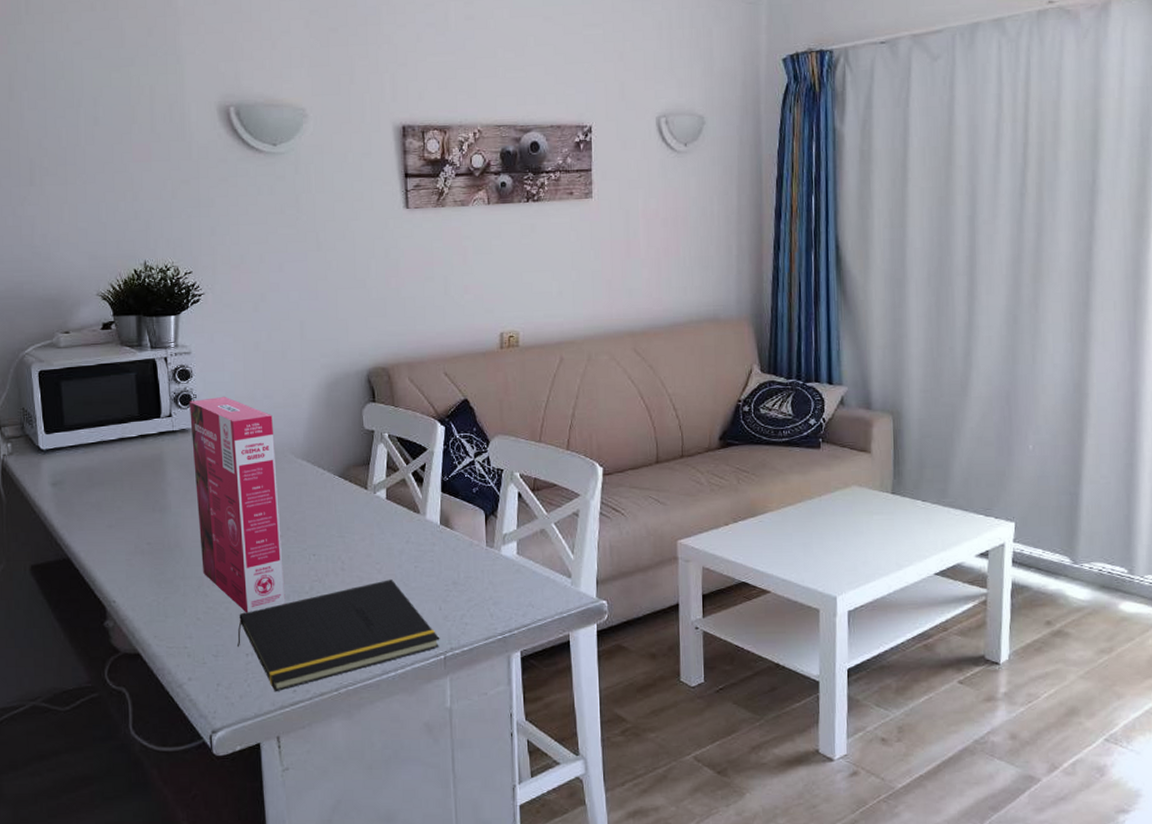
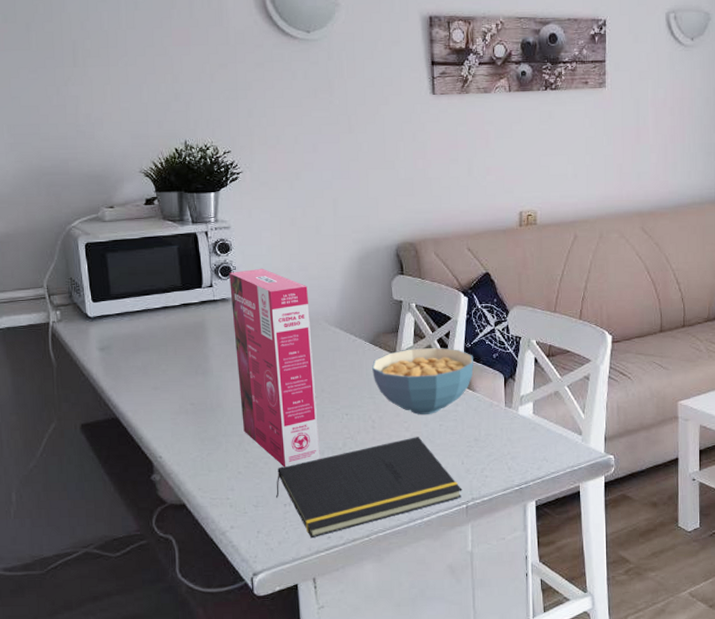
cereal bowl: none [342,481,452,555] -> present [372,347,474,414]

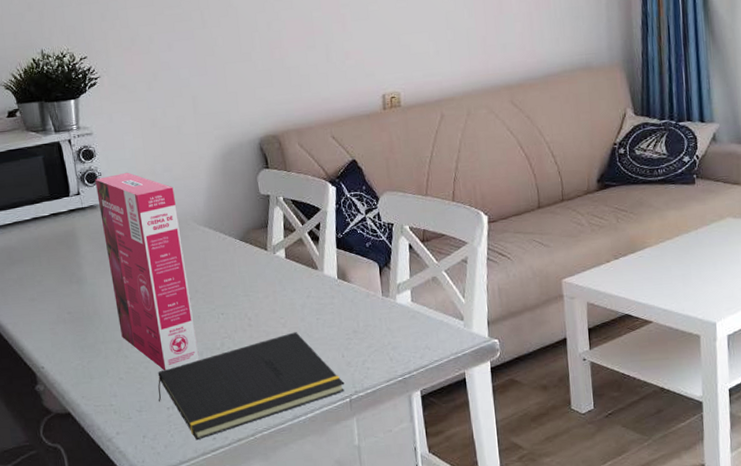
cereal bowl: present [372,347,474,414] -> none [244,240,347,310]

